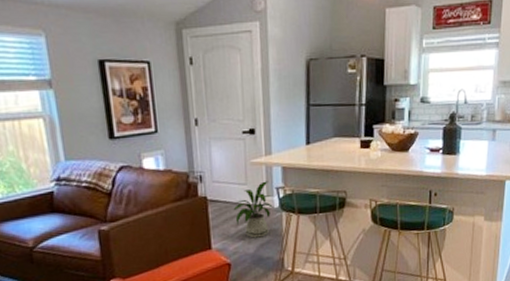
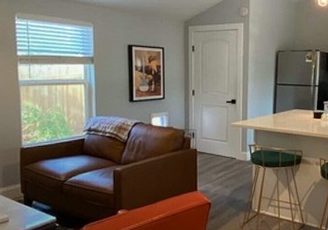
house plant: present [233,181,274,238] -> none [216,139,247,184]

